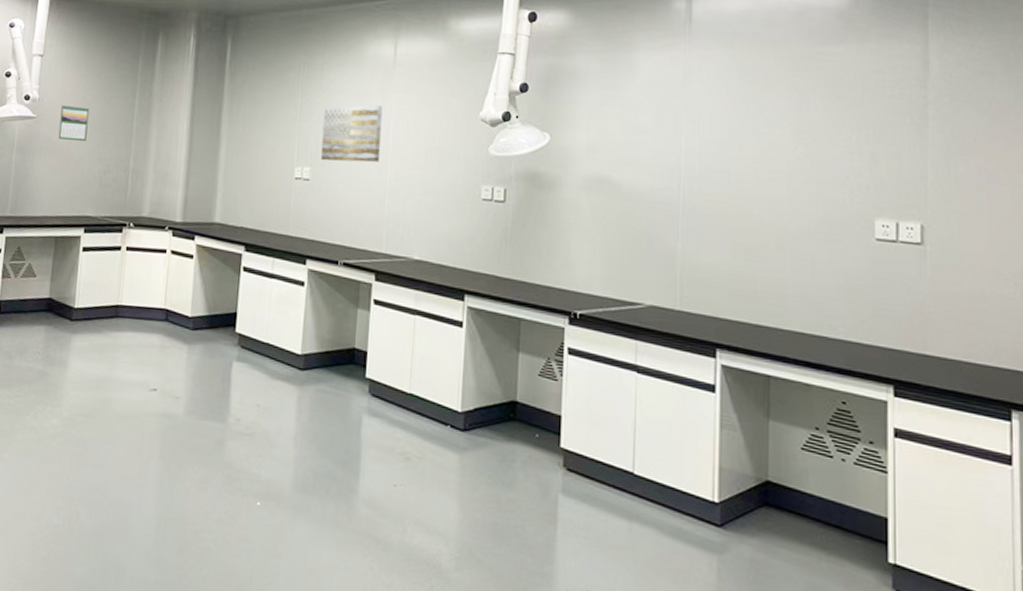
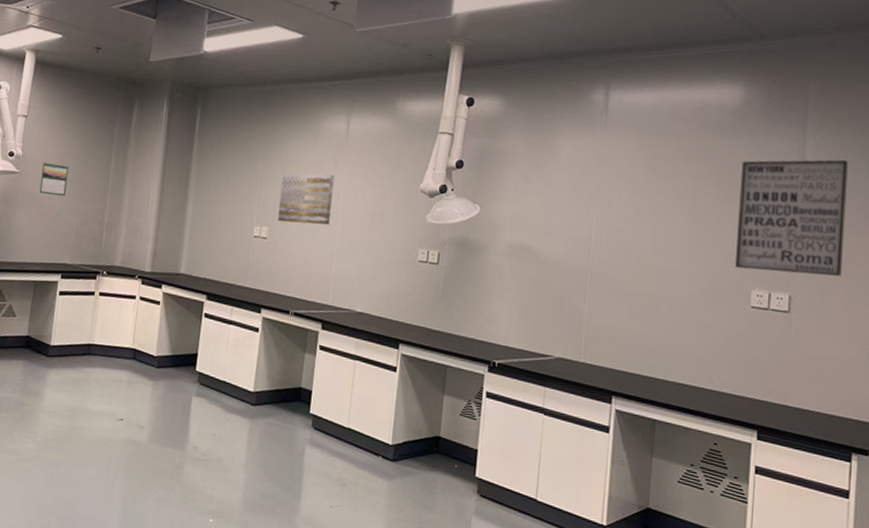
wall art: none [853,63,984,200] -> present [735,159,848,277]

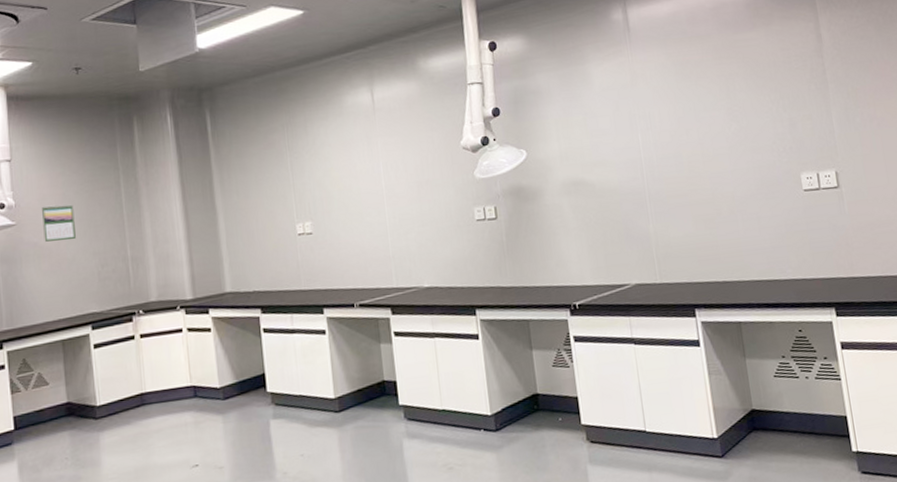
wall art: present [277,174,335,225] -> none [314,150,377,213]
wall art: present [735,159,848,277] -> none [765,30,877,157]

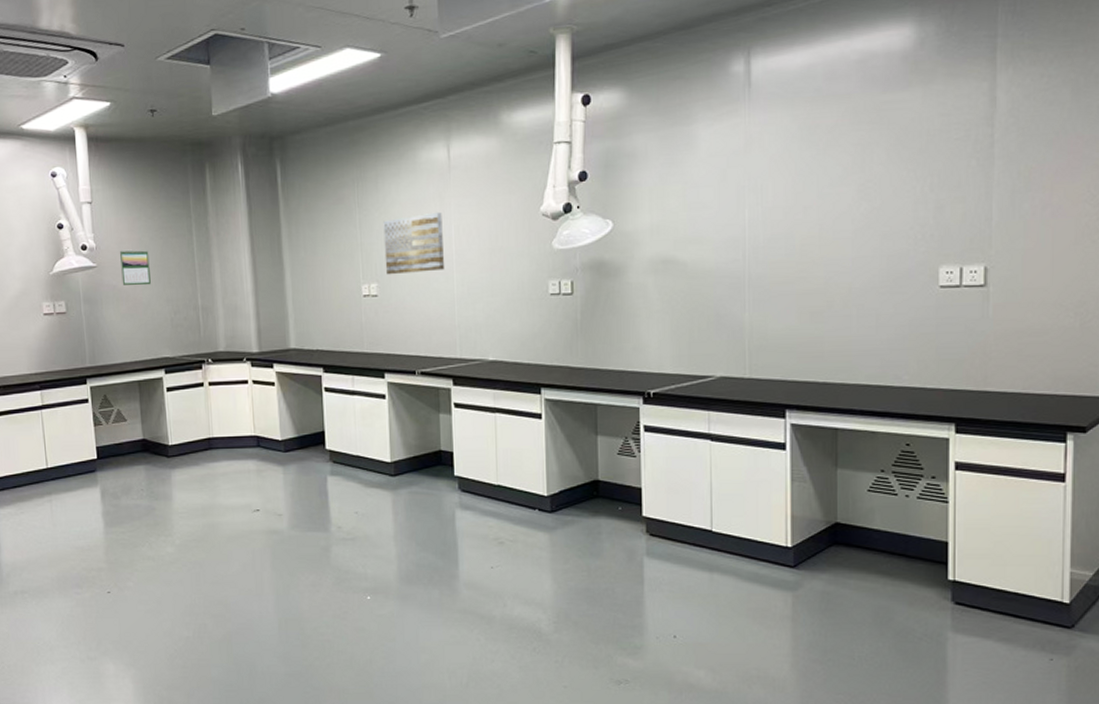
wall art: none [314,150,377,213] -> present [383,212,445,275]

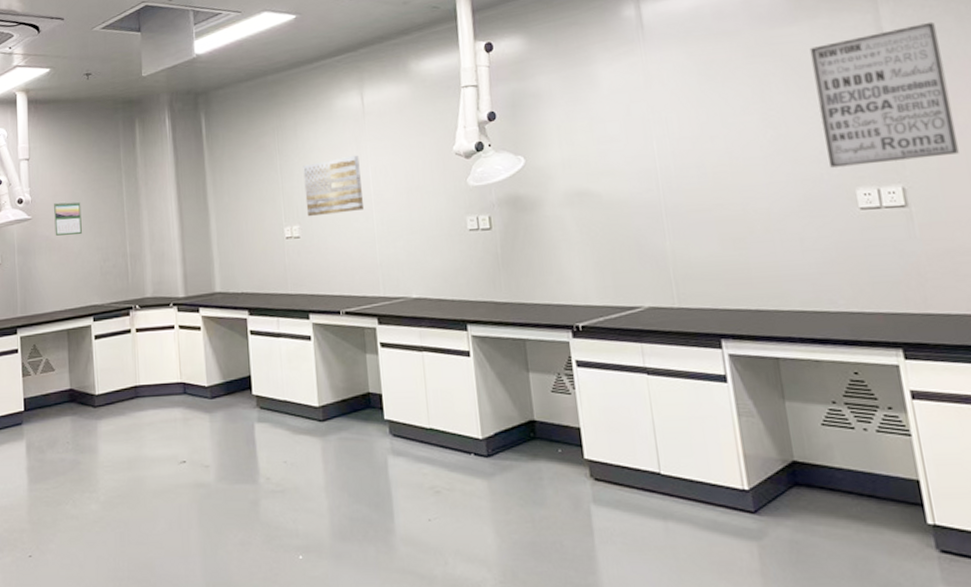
wall art: none [918,93,1050,245] -> present [809,21,959,169]

